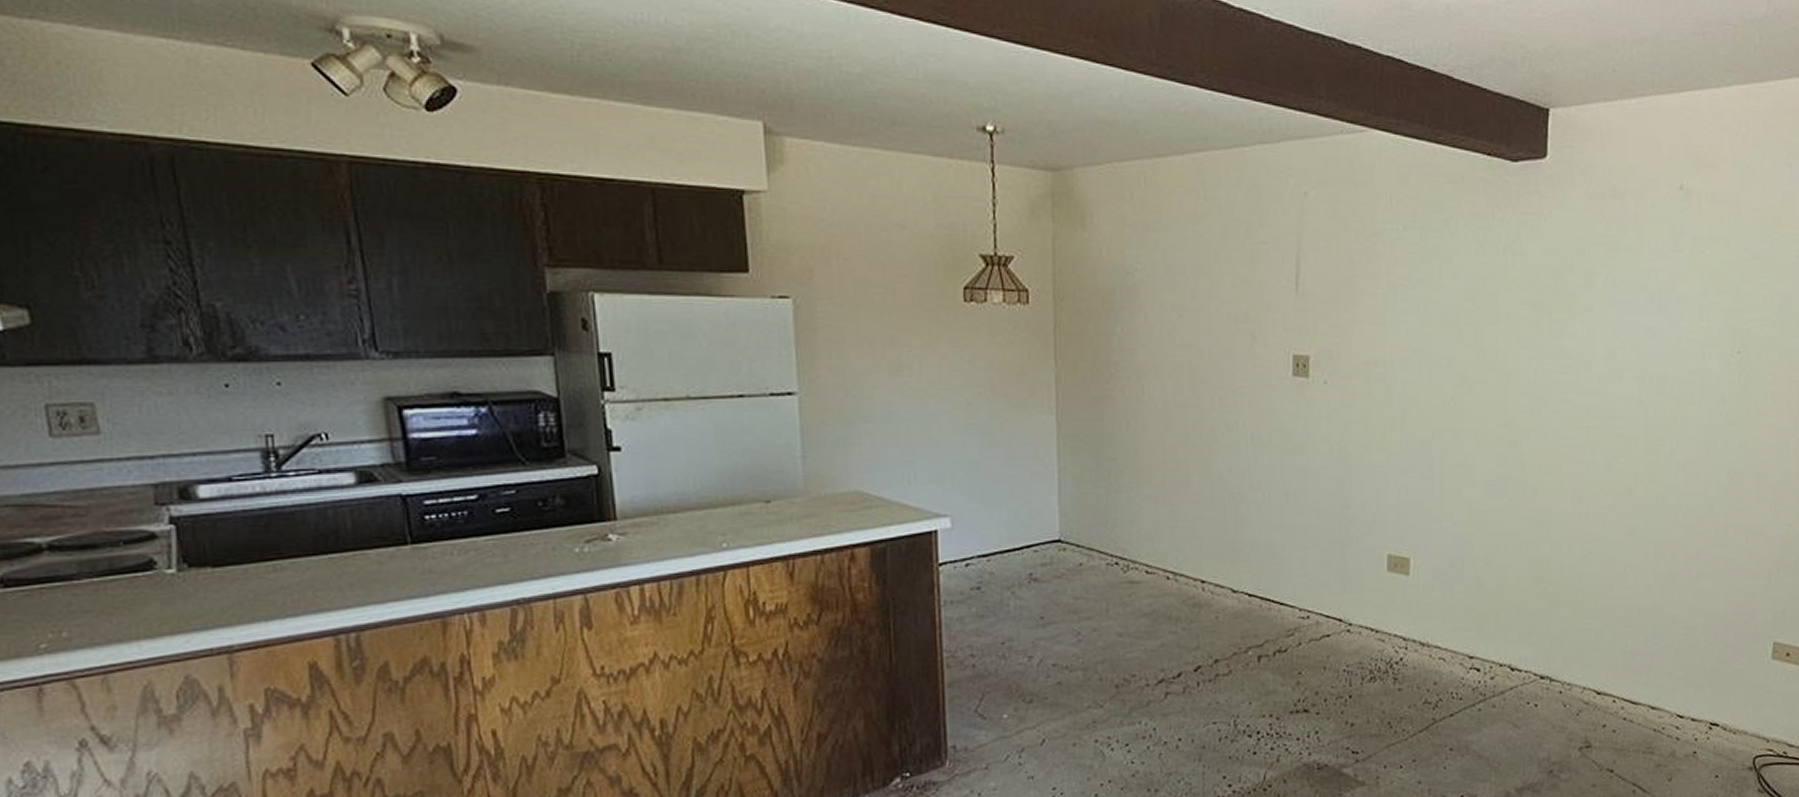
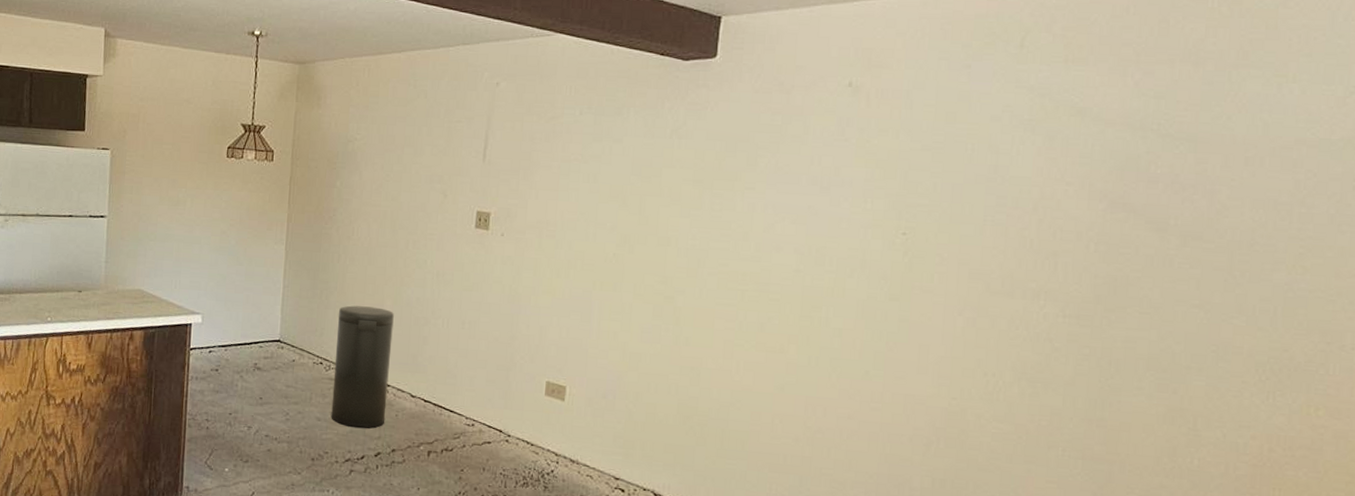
pedal bin: none [1133,485,1204,640] -> present [331,305,394,429]

